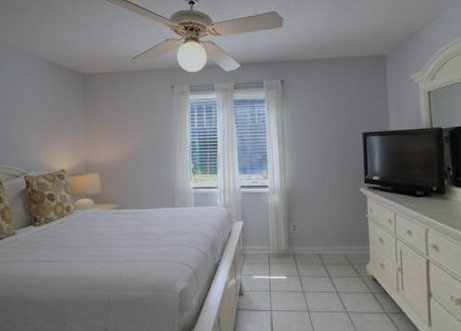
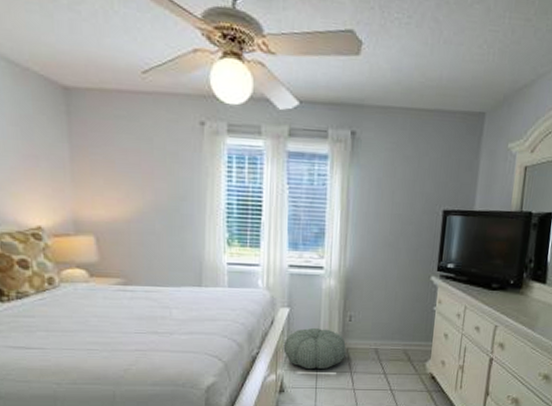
pouf: none [240,238,293,274] -> present [283,328,346,370]

